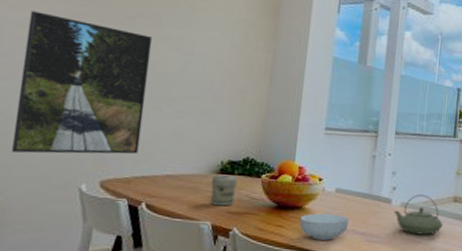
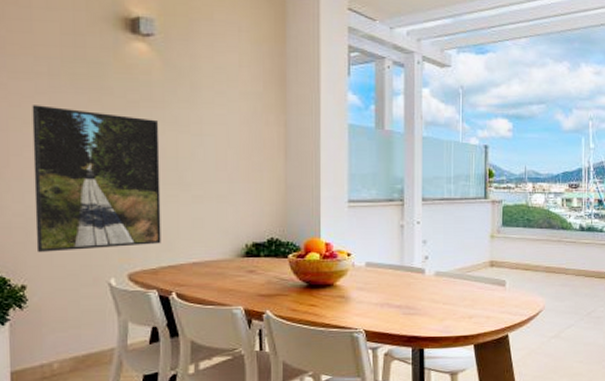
jar: present [210,175,238,206] -> none [238,259,265,290]
cereal bowl: present [299,213,349,241] -> none [332,289,382,316]
teapot: present [394,195,443,235] -> none [428,262,481,303]

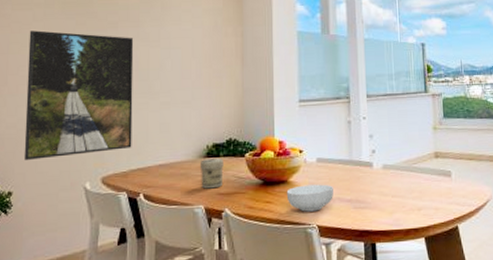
jar: none [238,259,265,290] -> present [199,158,224,189]
cereal bowl: none [332,289,382,316] -> present [286,184,333,212]

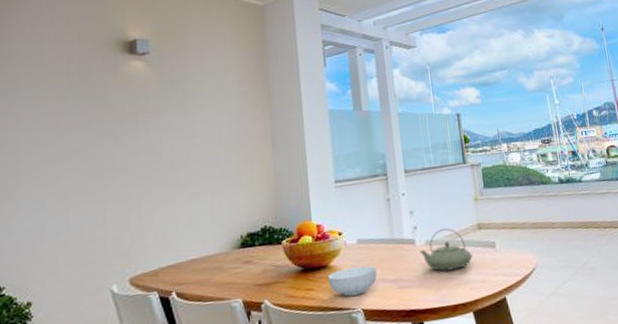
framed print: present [23,30,134,160] -> none [41,127,160,267]
jar: present [199,158,224,189] -> none [234,248,261,281]
teapot: none [376,154,428,196] -> present [420,228,473,271]

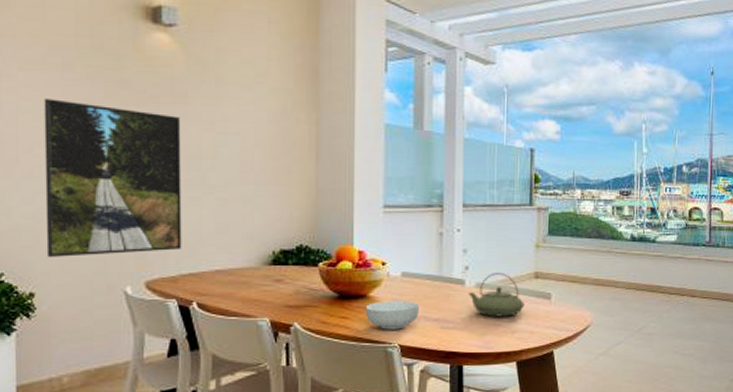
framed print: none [41,127,160,267] -> present [43,98,182,257]

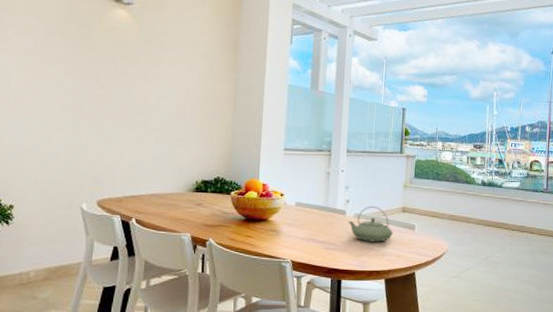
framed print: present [43,98,182,257] -> none [24,57,132,179]
cereal bowl: present [365,301,419,330] -> none [265,224,308,248]

